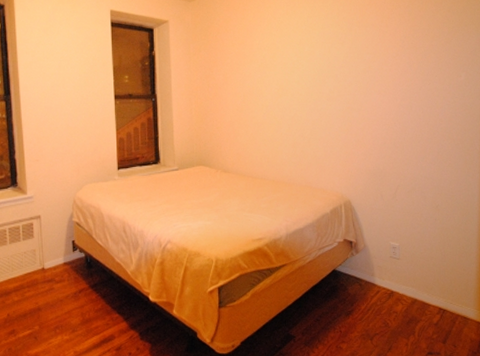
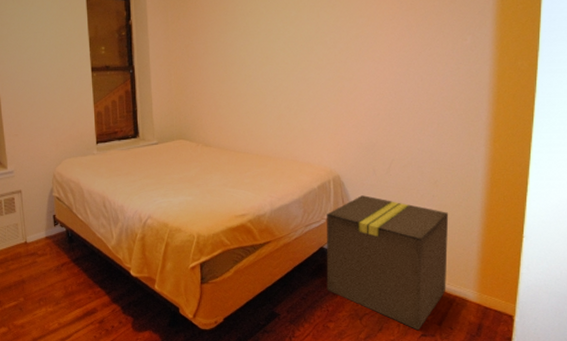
cardboard box: none [338,219,450,349] -> present [326,195,449,331]

